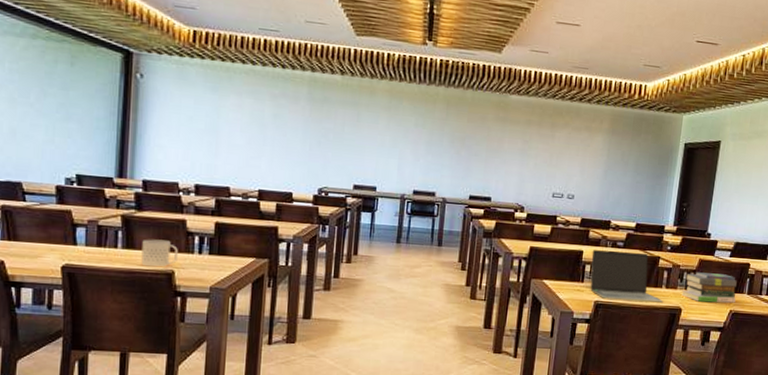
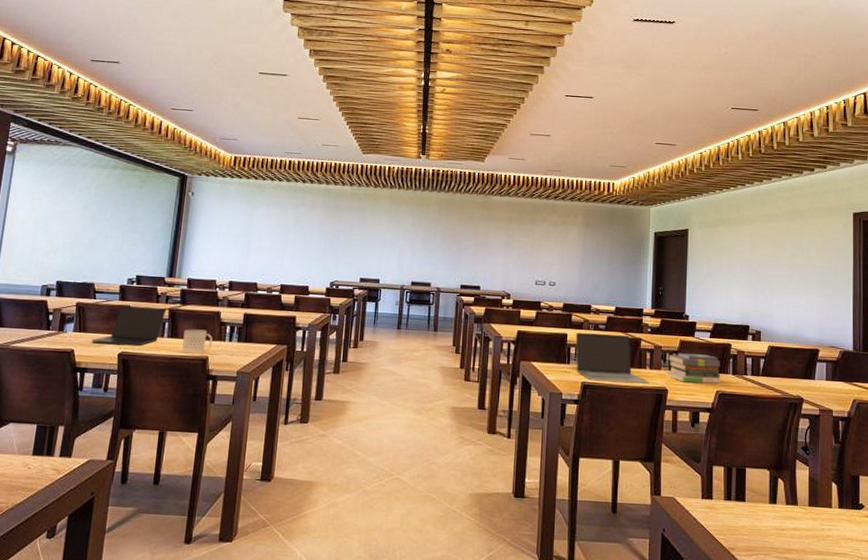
laptop: none [25,209,118,258] -> present [91,305,166,347]

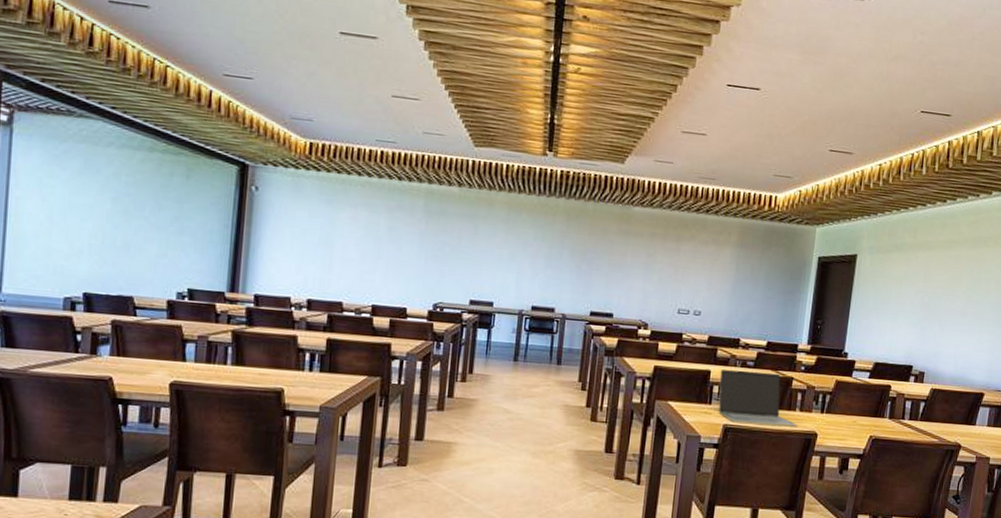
laptop: present [91,305,166,347] -> none [134,324,228,375]
mug: present [182,329,213,354] -> none [250,355,288,385]
books: present [666,353,721,384] -> none [817,394,877,428]

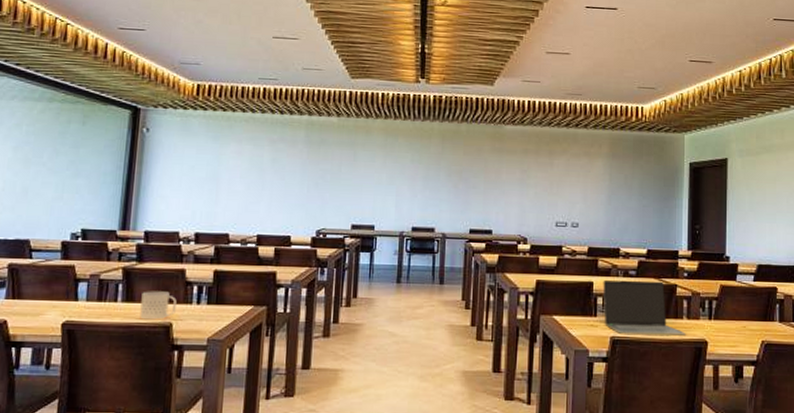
mug: none [250,355,288,385] -> present [139,291,177,320]

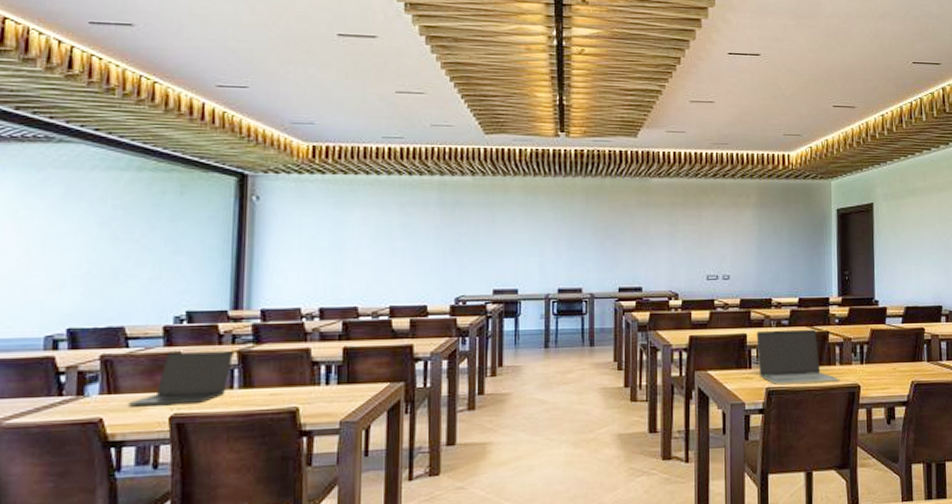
laptop: none [28,265,119,314] -> present [127,350,233,407]
mug: present [139,291,177,320] -> none [261,373,302,406]

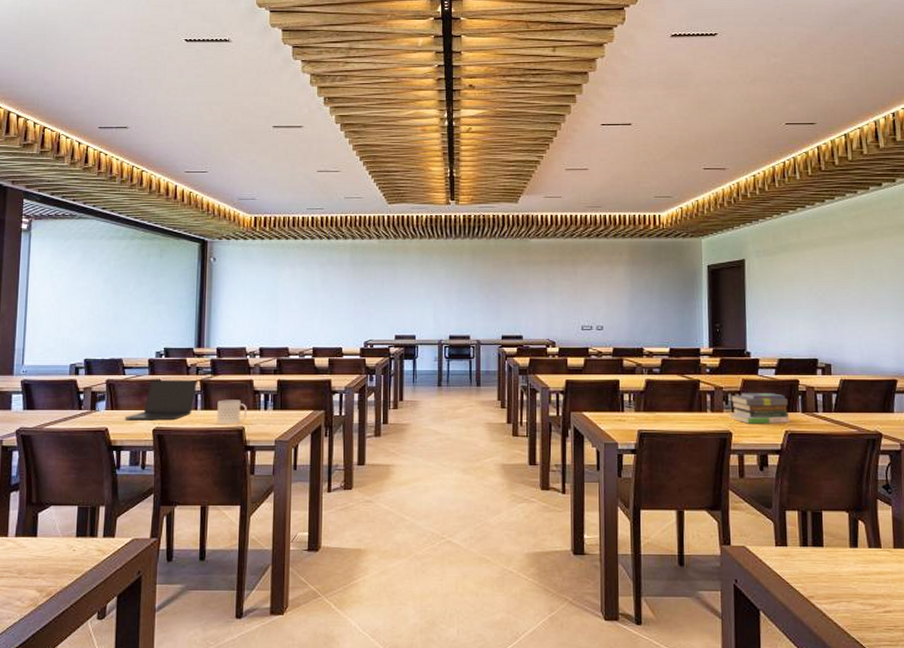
mug: none [261,373,302,406] -> present [217,399,247,425]
laptop: present [756,329,839,386] -> none [628,377,710,429]
books: none [857,342,916,376] -> present [729,393,790,424]

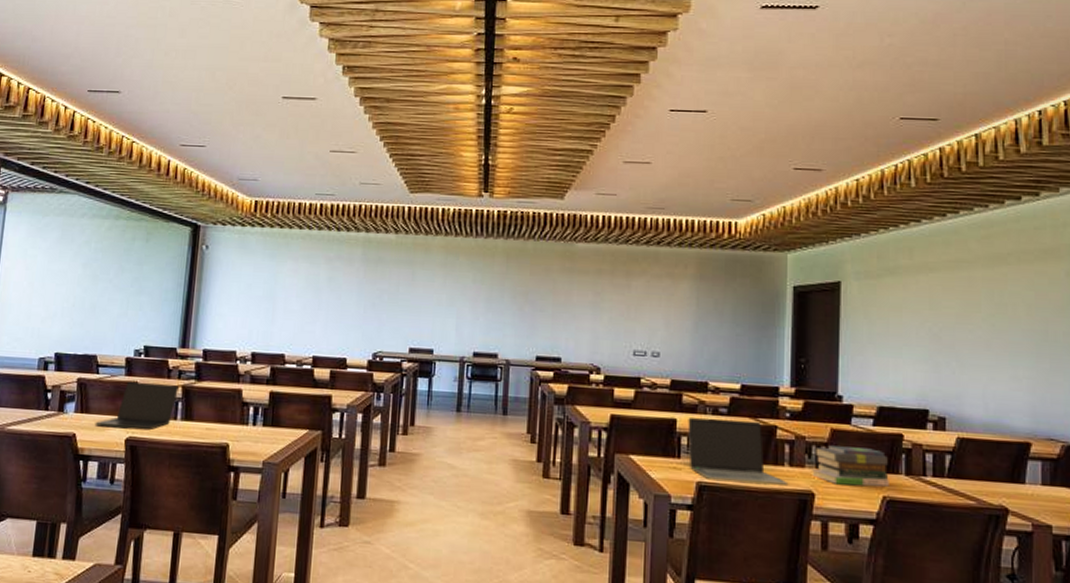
mug: present [217,399,247,425] -> none [198,410,233,440]
laptop: none [628,377,710,429] -> present [688,417,787,485]

